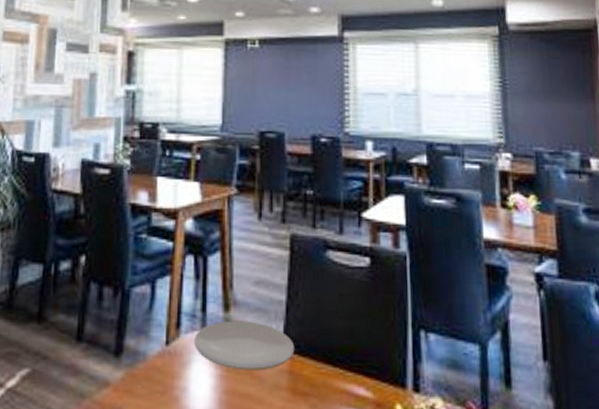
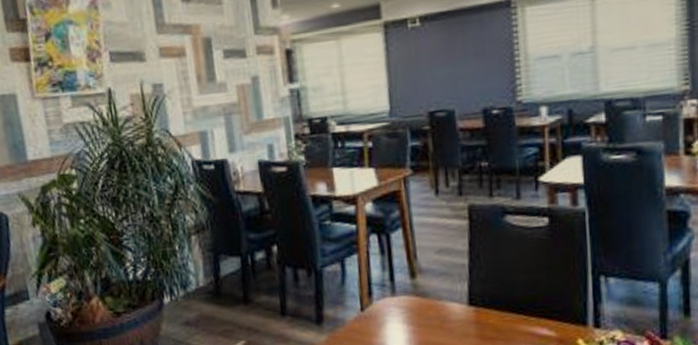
plate: present [193,321,295,371] -> none [385,284,480,325]

